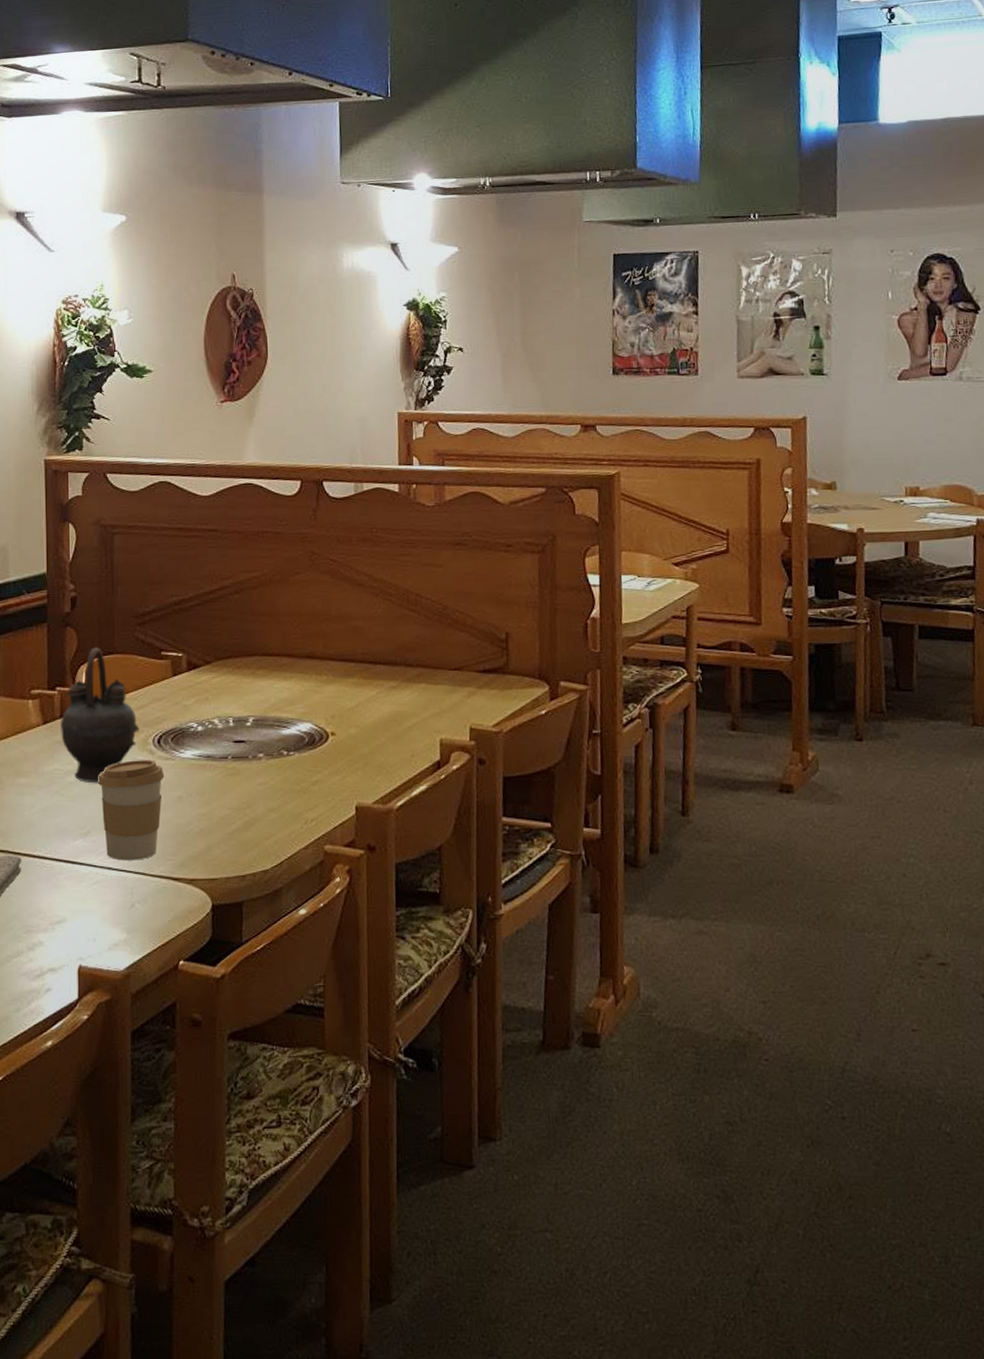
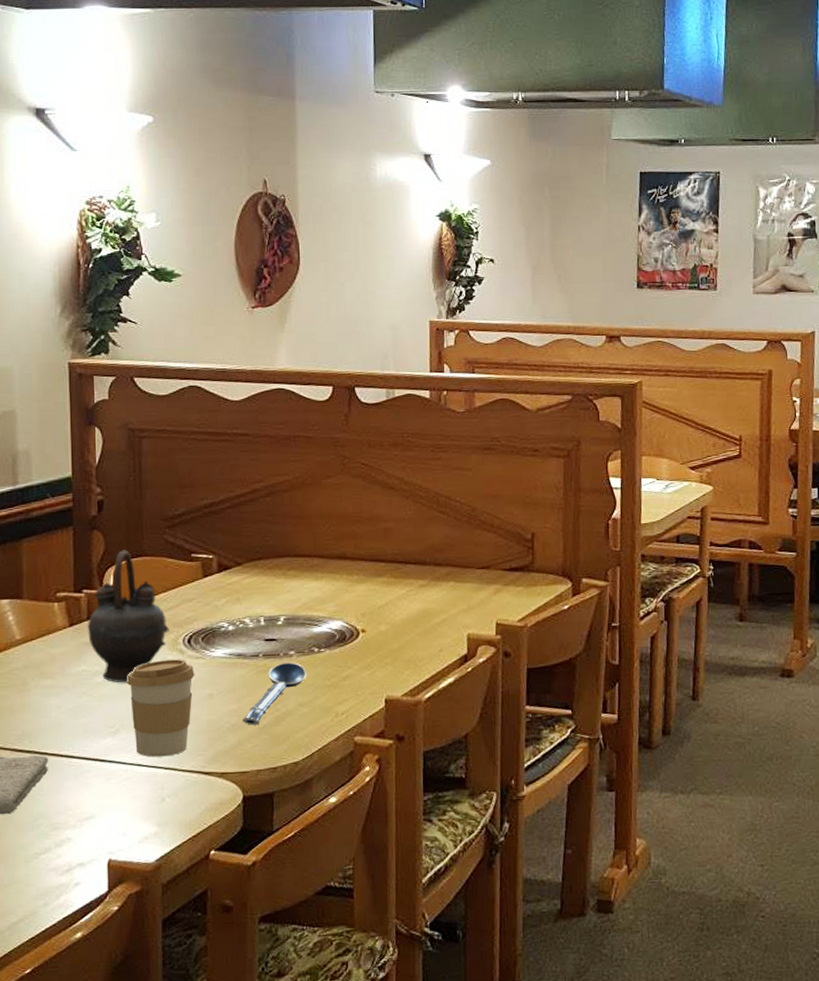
spoon: none [211,765,276,830] -> present [242,662,307,725]

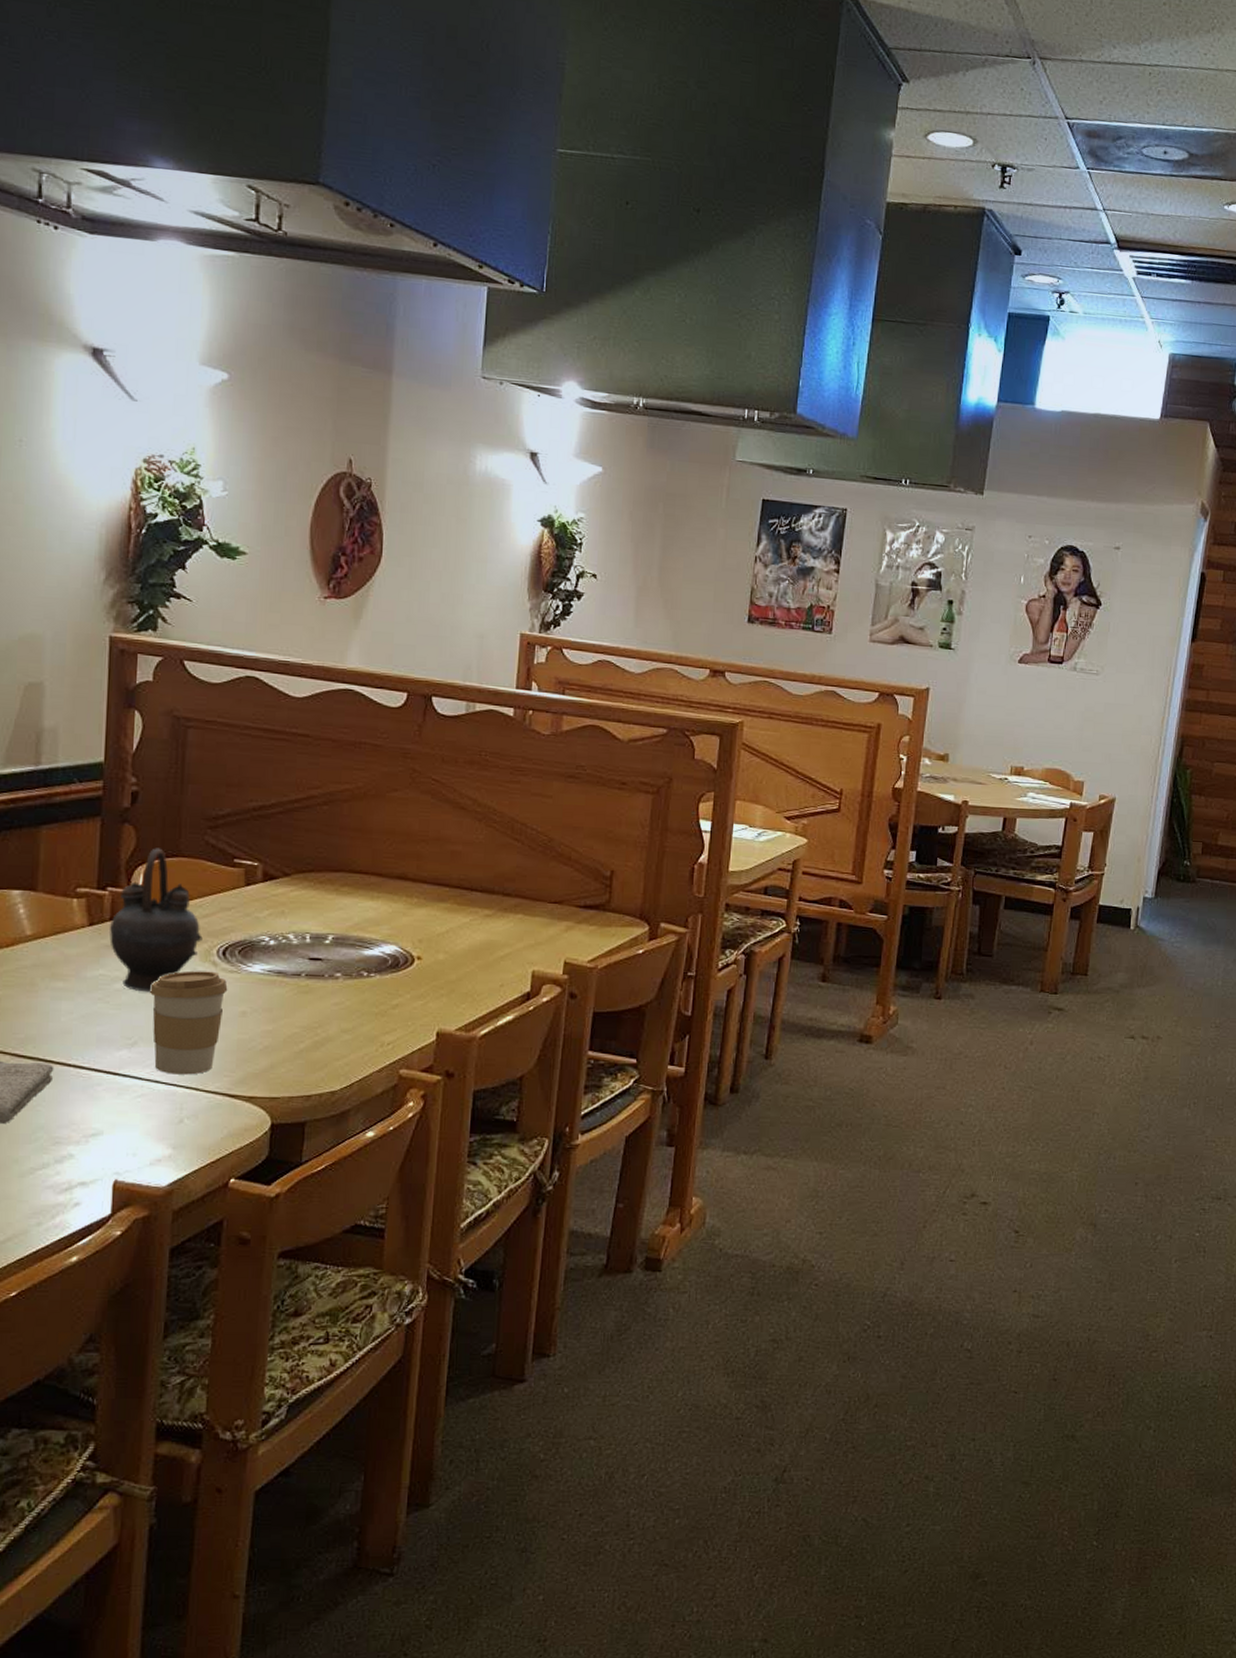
spoon: present [242,662,307,725] -> none [277,985,354,1049]

